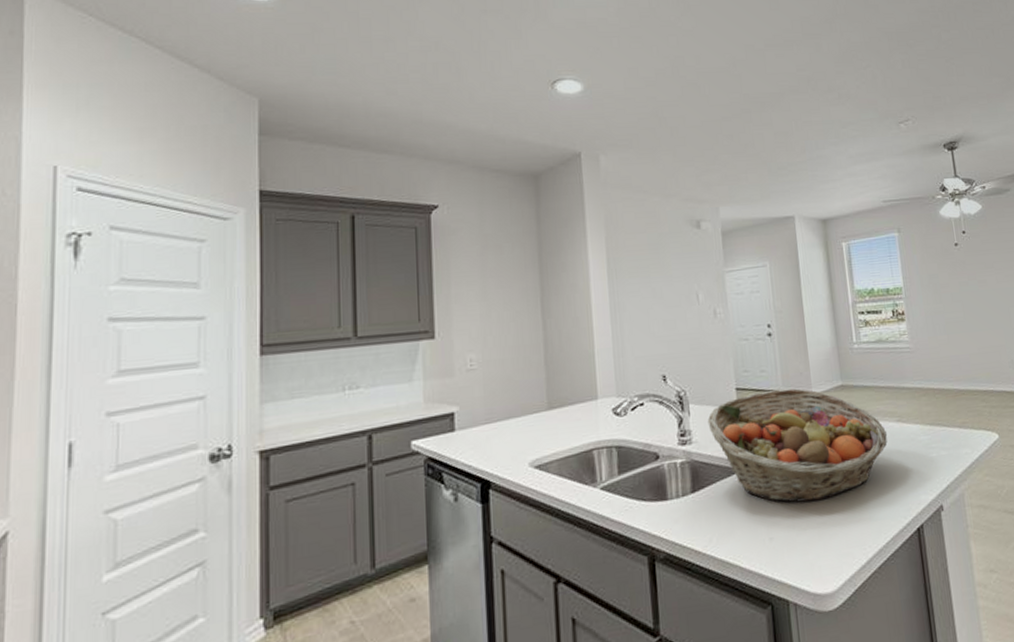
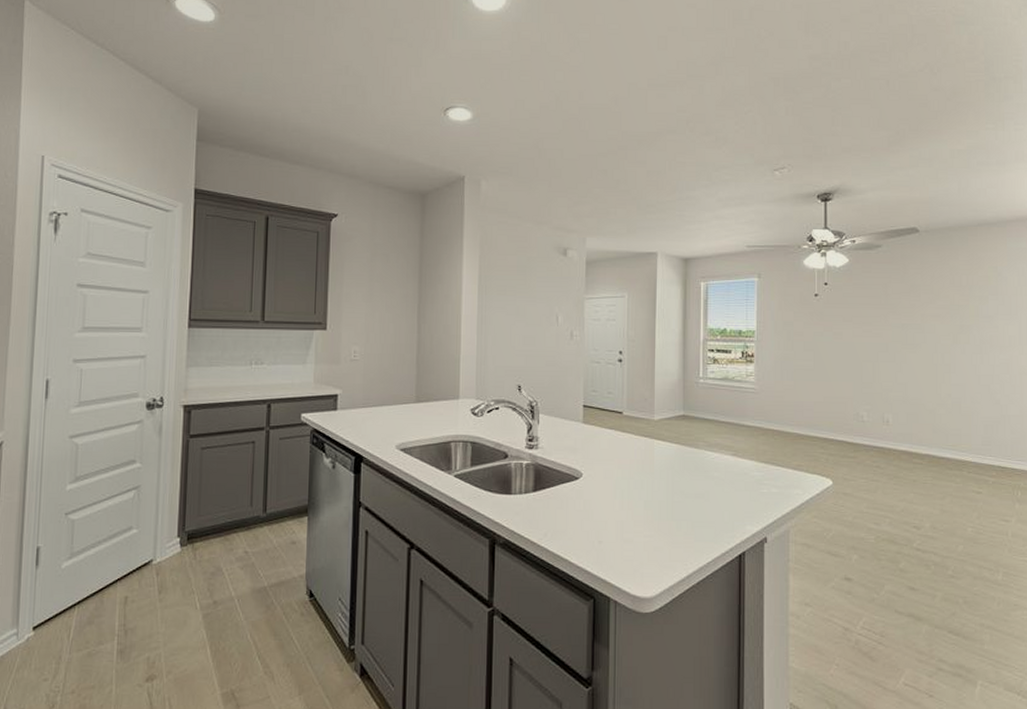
fruit basket: present [707,388,888,503] -> none [554,411,722,516]

